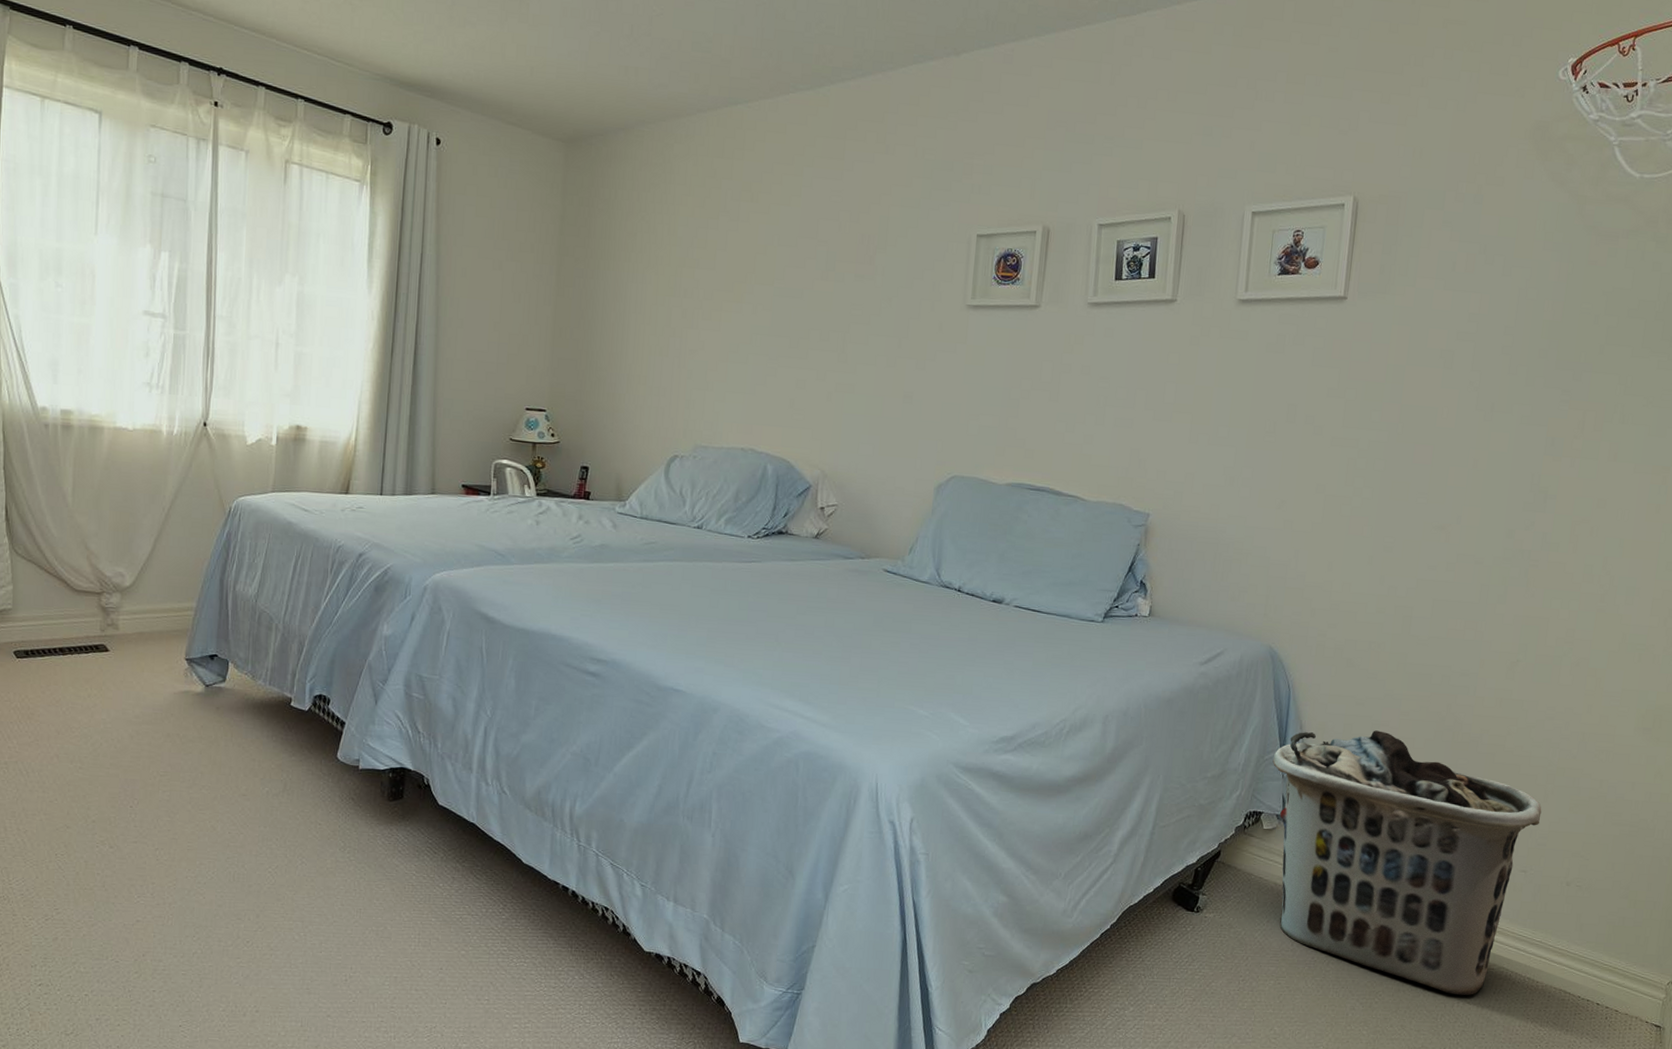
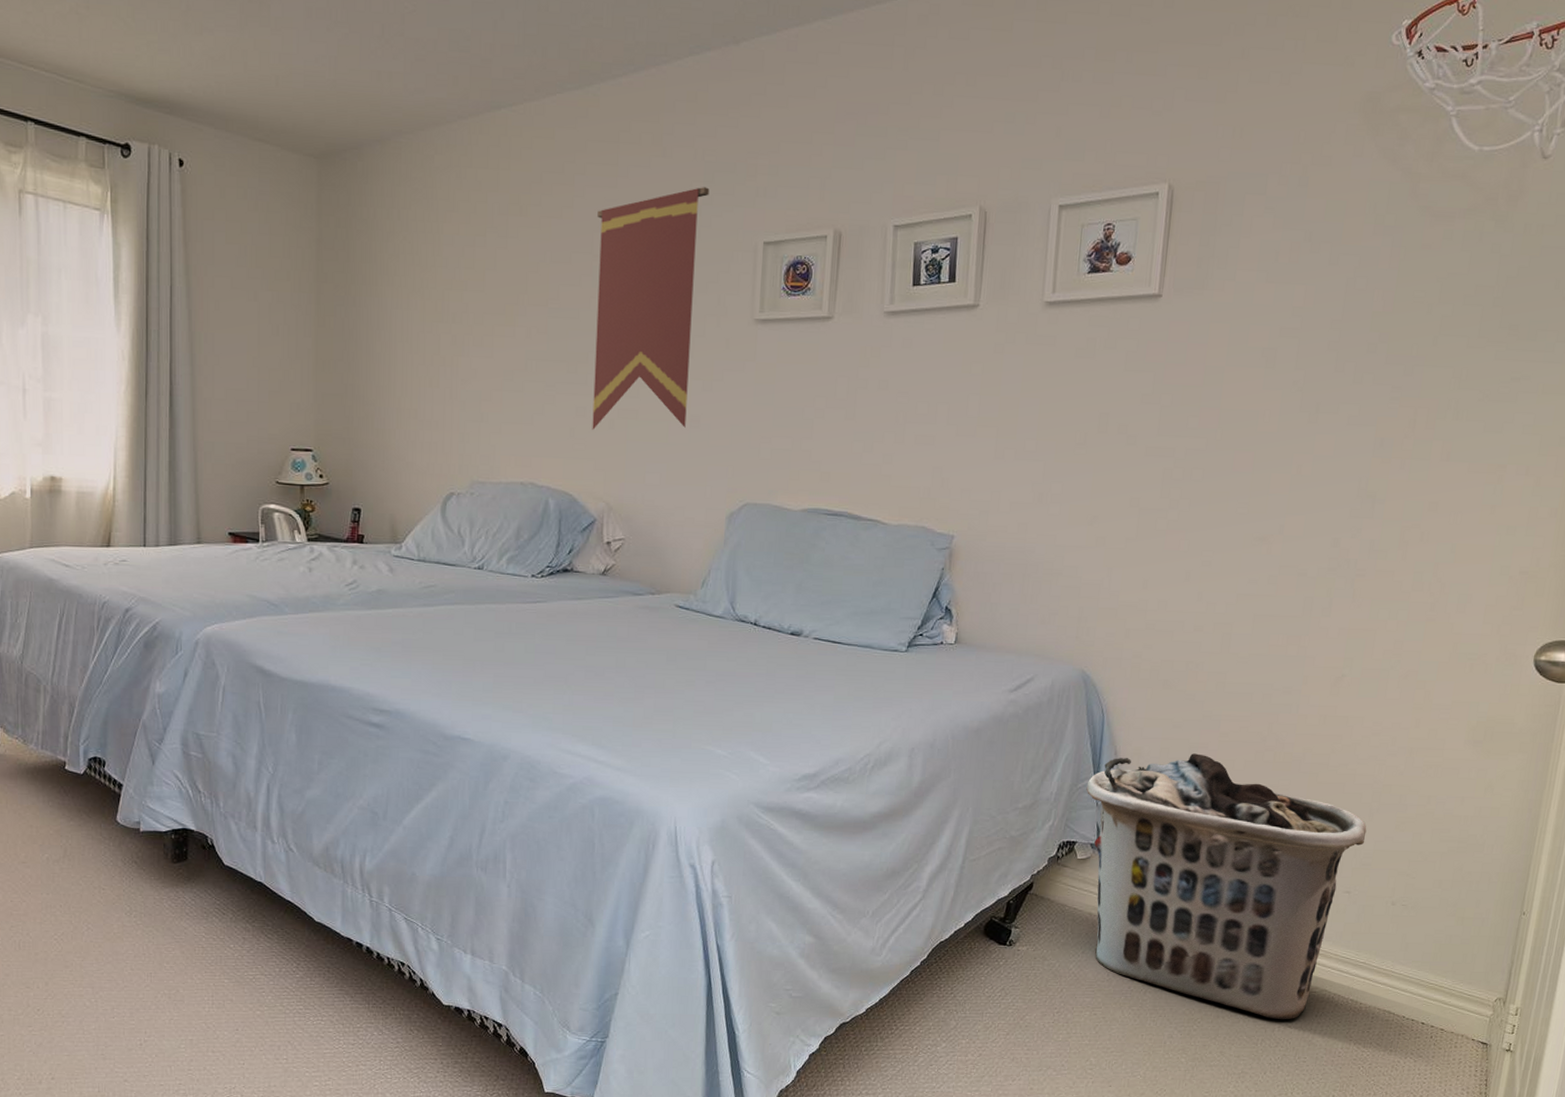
pennant: none [810,182,928,403] -> present [592,187,710,430]

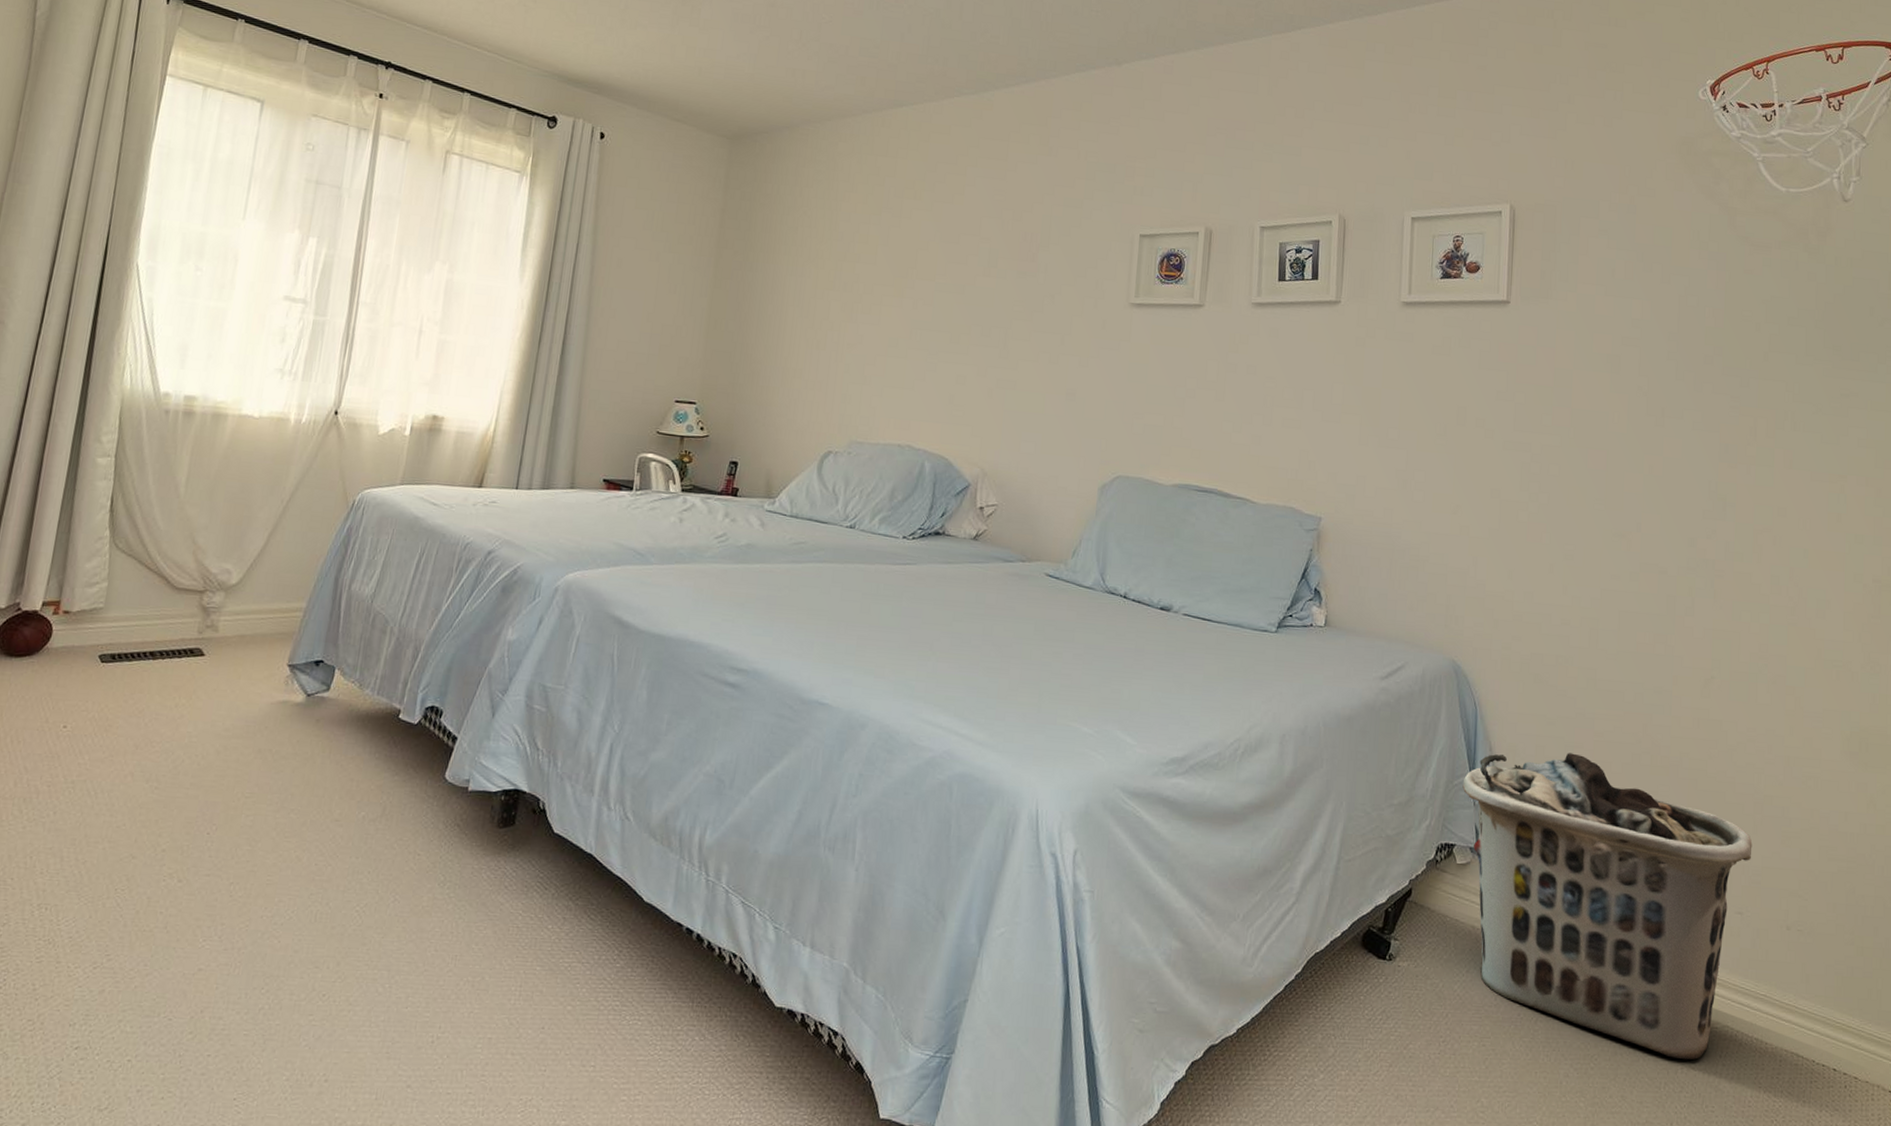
pennant: present [592,187,710,430] -> none [971,183,1091,400]

